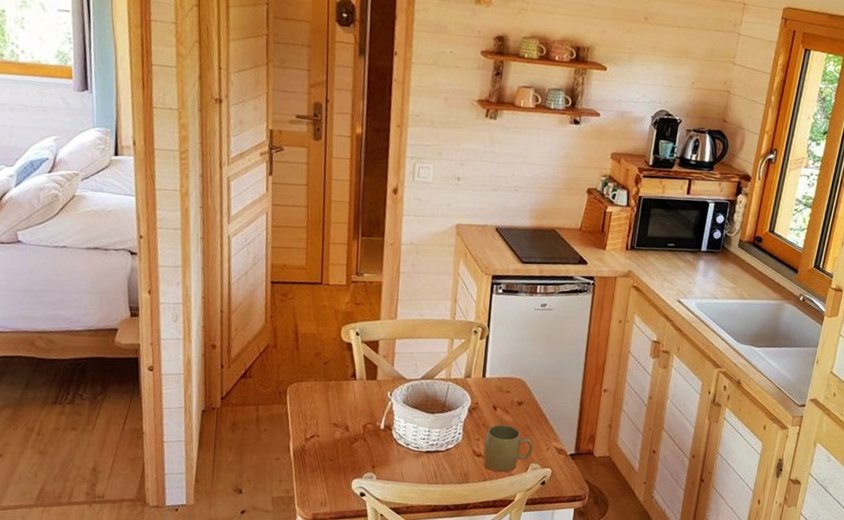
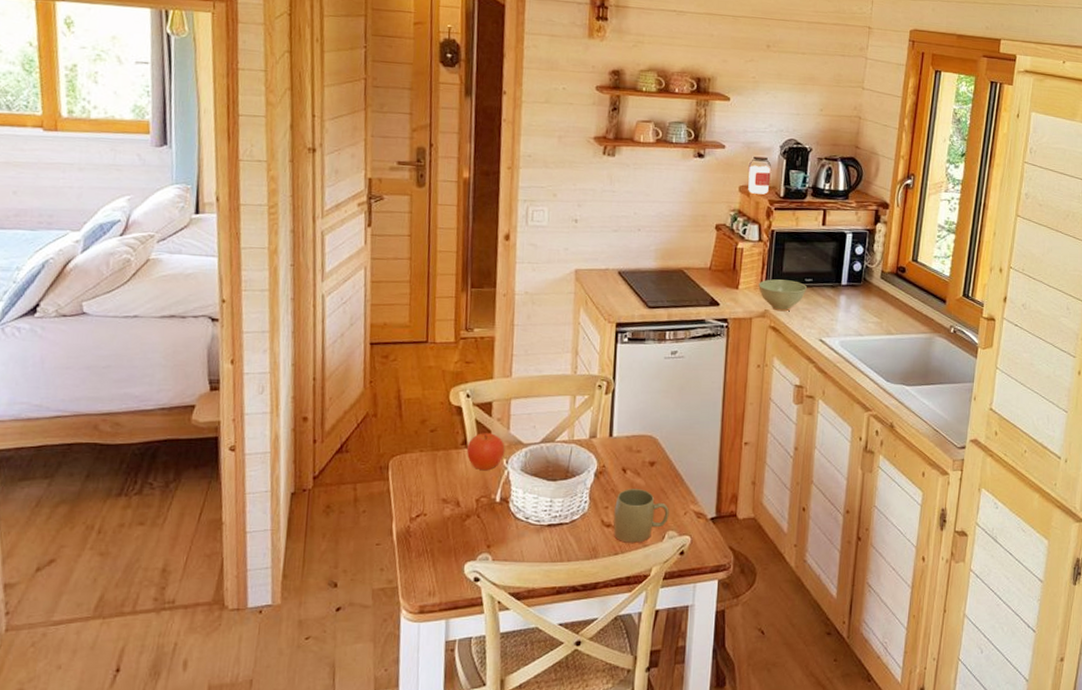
fruit: none [356,367,390,401] -> present [467,433,505,471]
jar: none [619,125,643,162] -> present [748,156,772,195]
bowl: none [624,242,670,273] -> present [758,279,808,312]

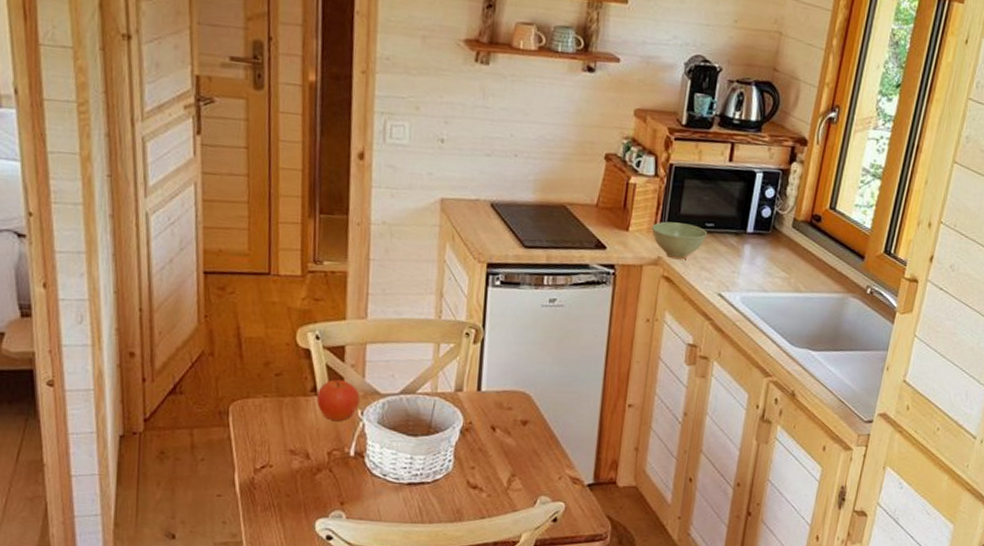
mug: present [613,489,669,544] -> none [480,448,542,508]
jar: present [748,156,772,195] -> none [644,74,674,121]

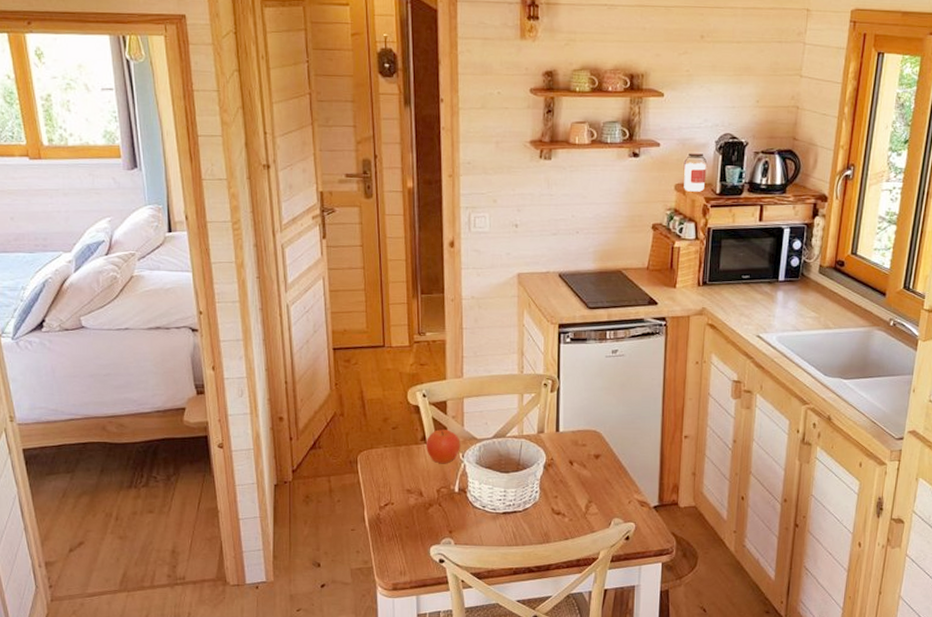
jar: none [644,74,674,121] -> present [683,153,708,192]
bowl: present [652,221,708,260] -> none [696,277,745,309]

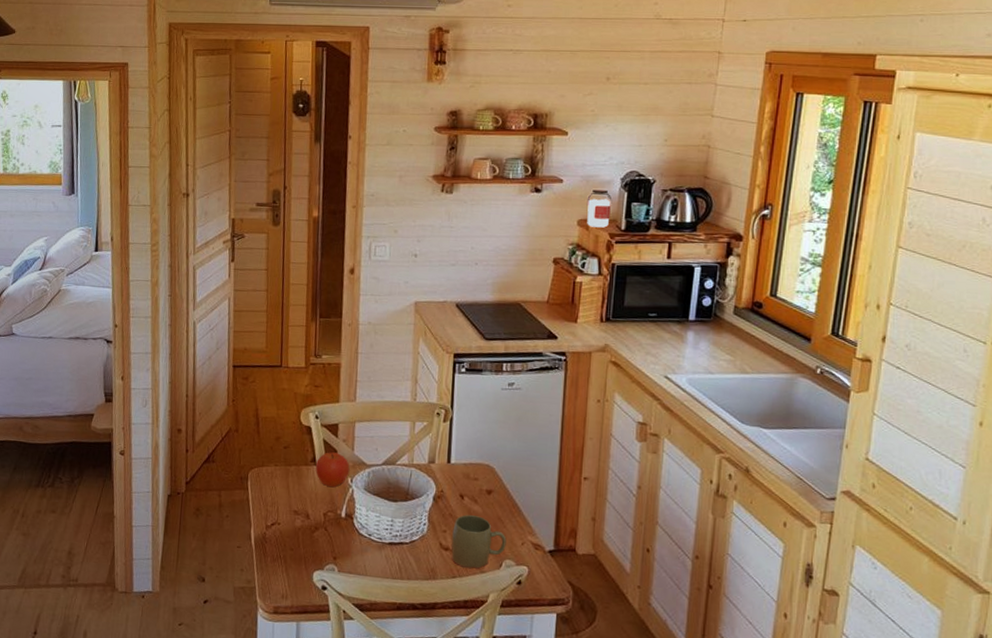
mug: none [562,480,614,530] -> present [451,515,507,570]

